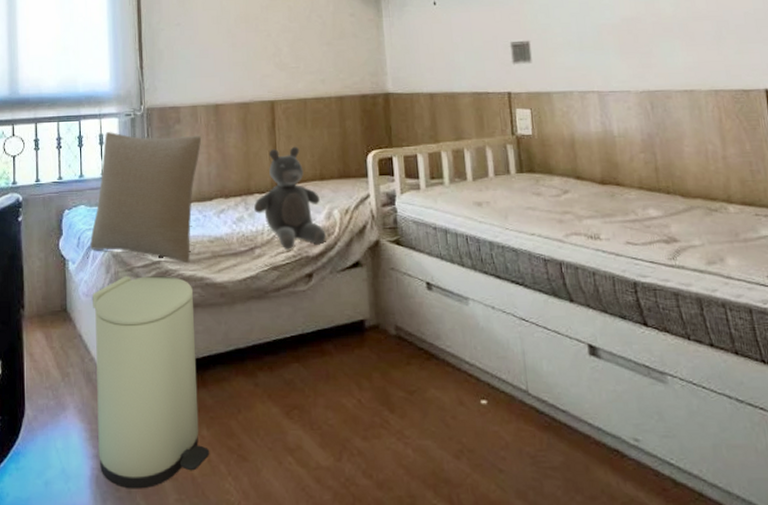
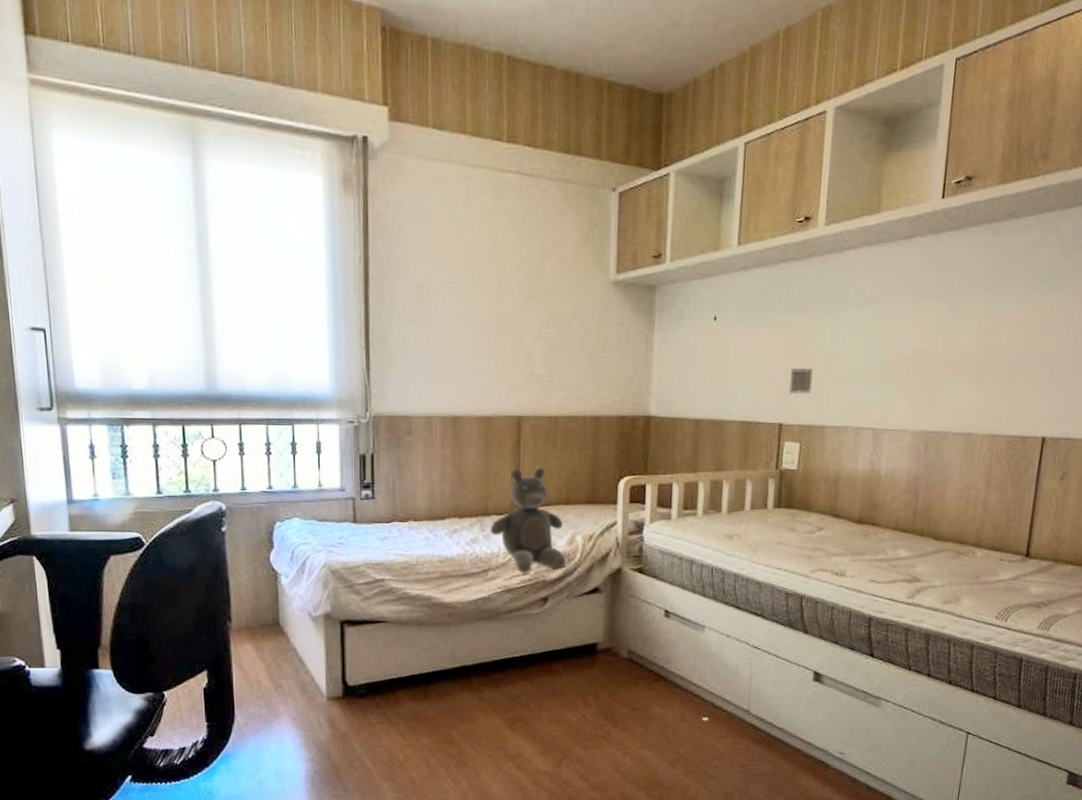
pillow: present [90,132,202,264] -> none [305,440,436,583]
pedal bin: present [93,275,210,489] -> none [308,592,430,788]

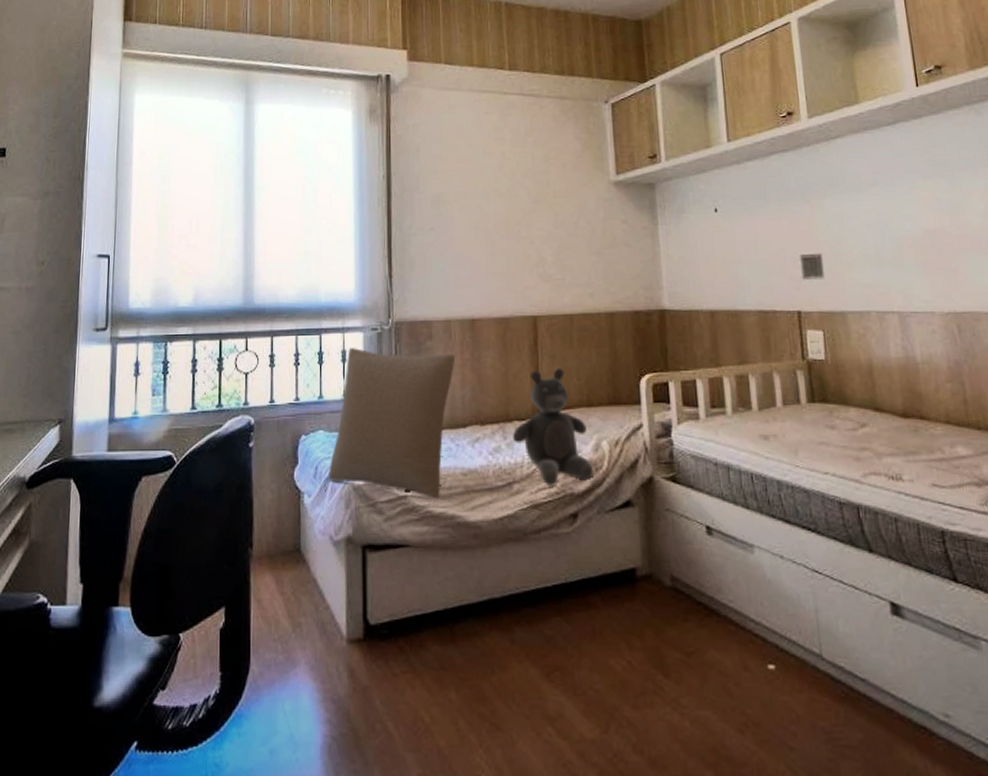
pillow: none [305,440,436,583] -> present [329,348,456,499]

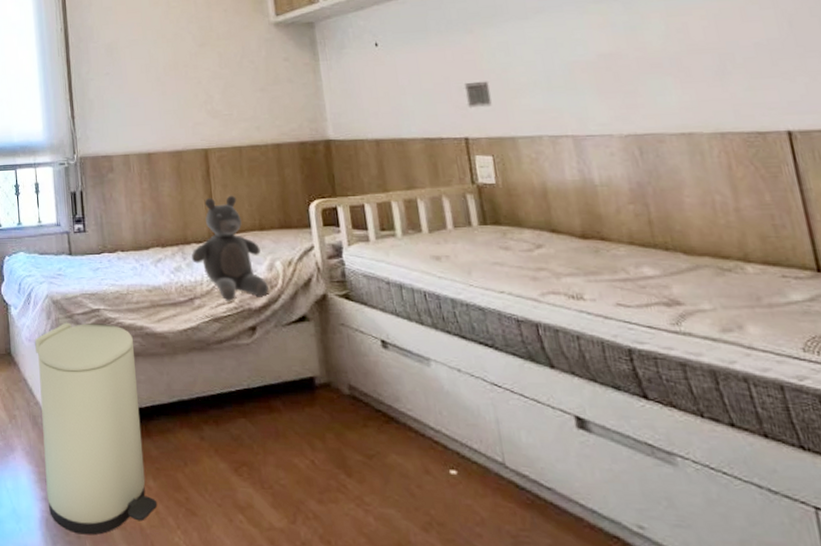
pillow: present [329,348,456,499] -> none [30,181,136,312]
pedal bin: none [330,511,459,761] -> present [35,322,158,535]

